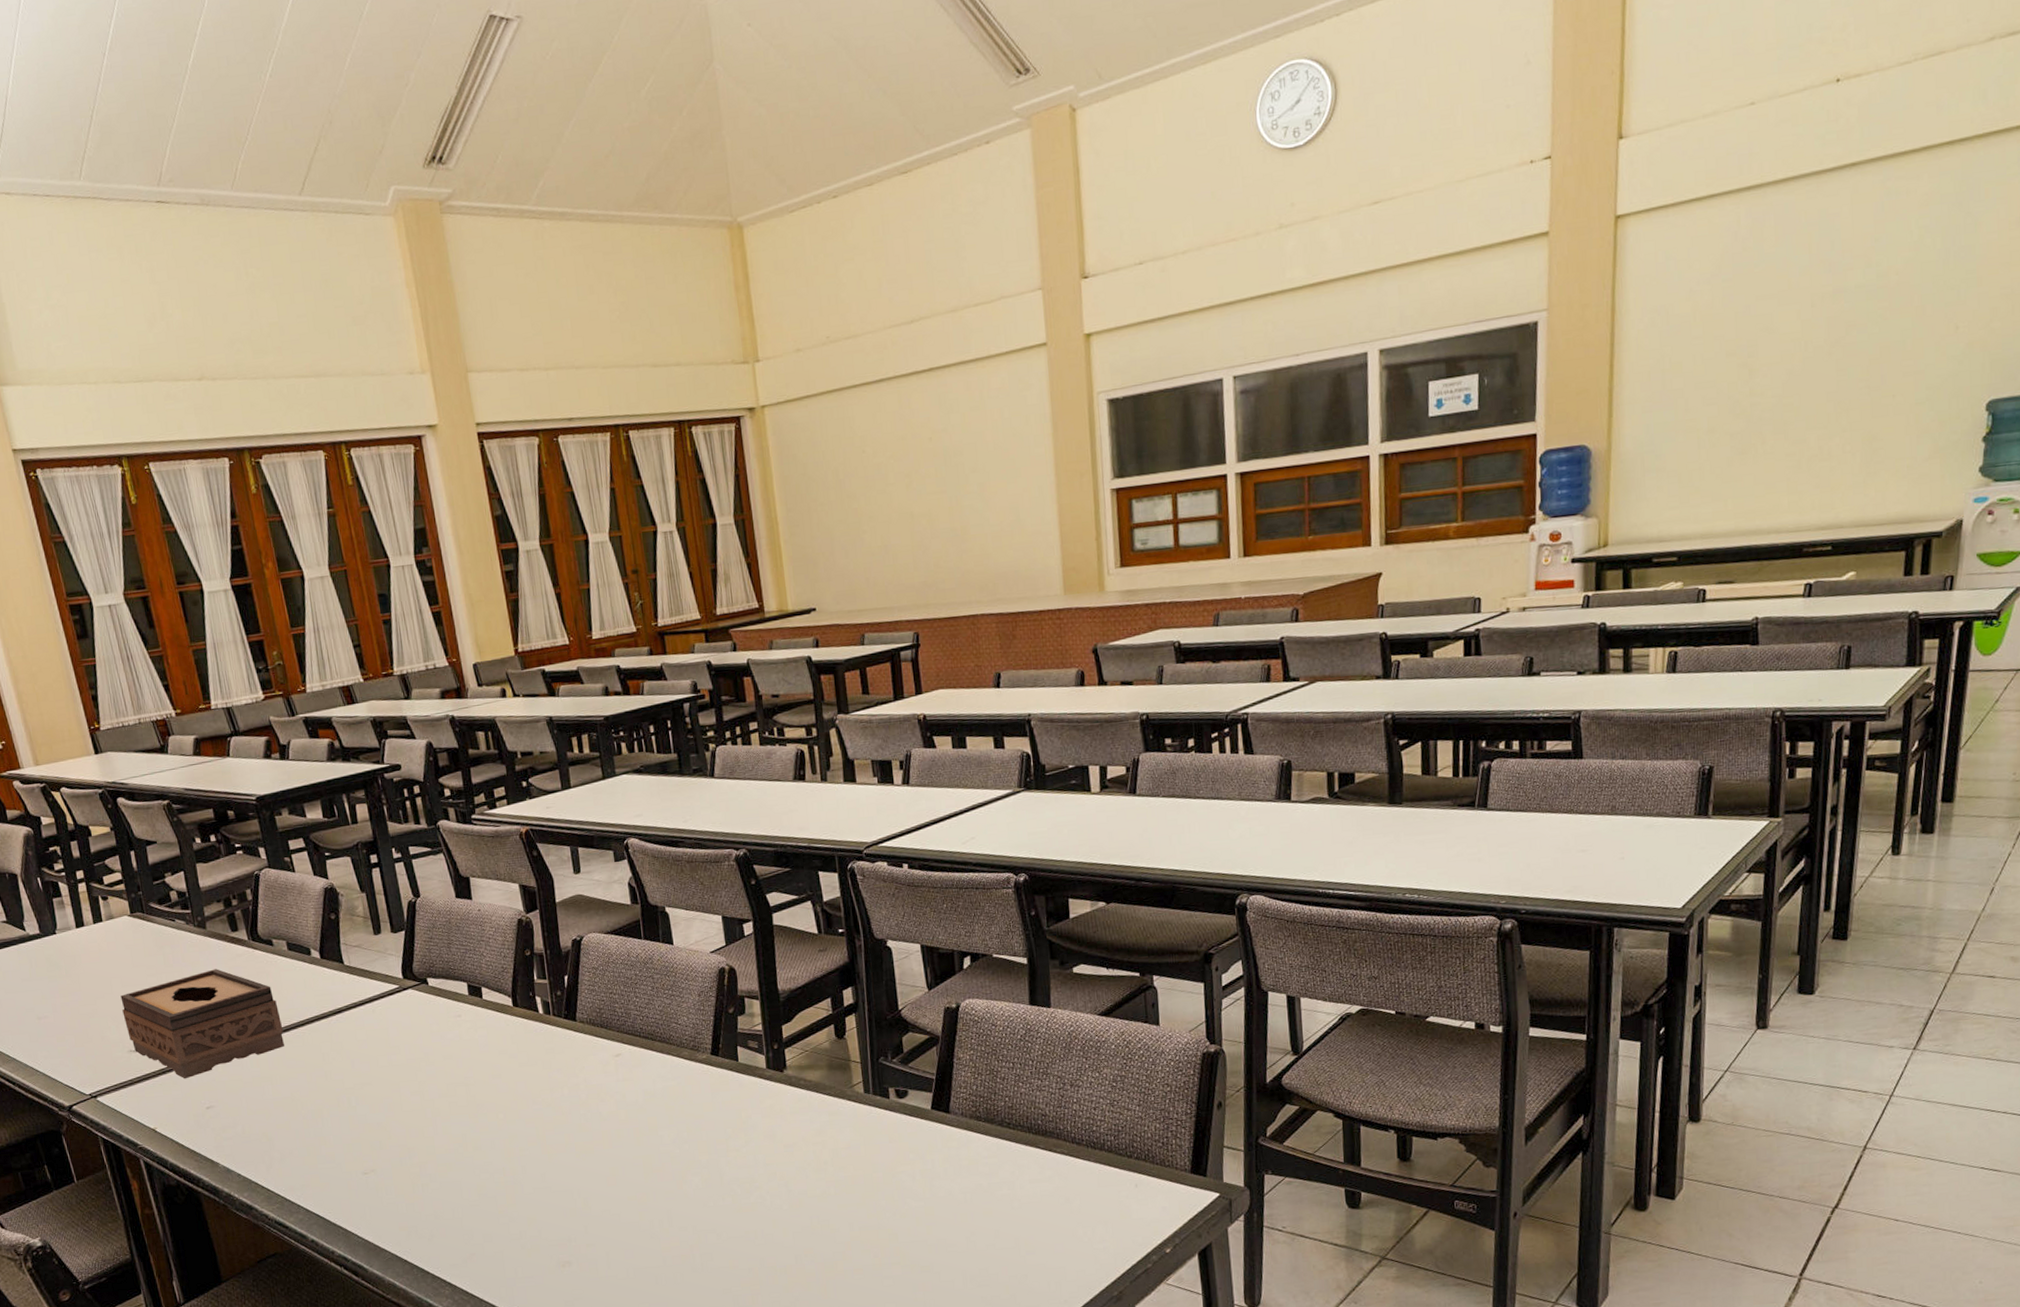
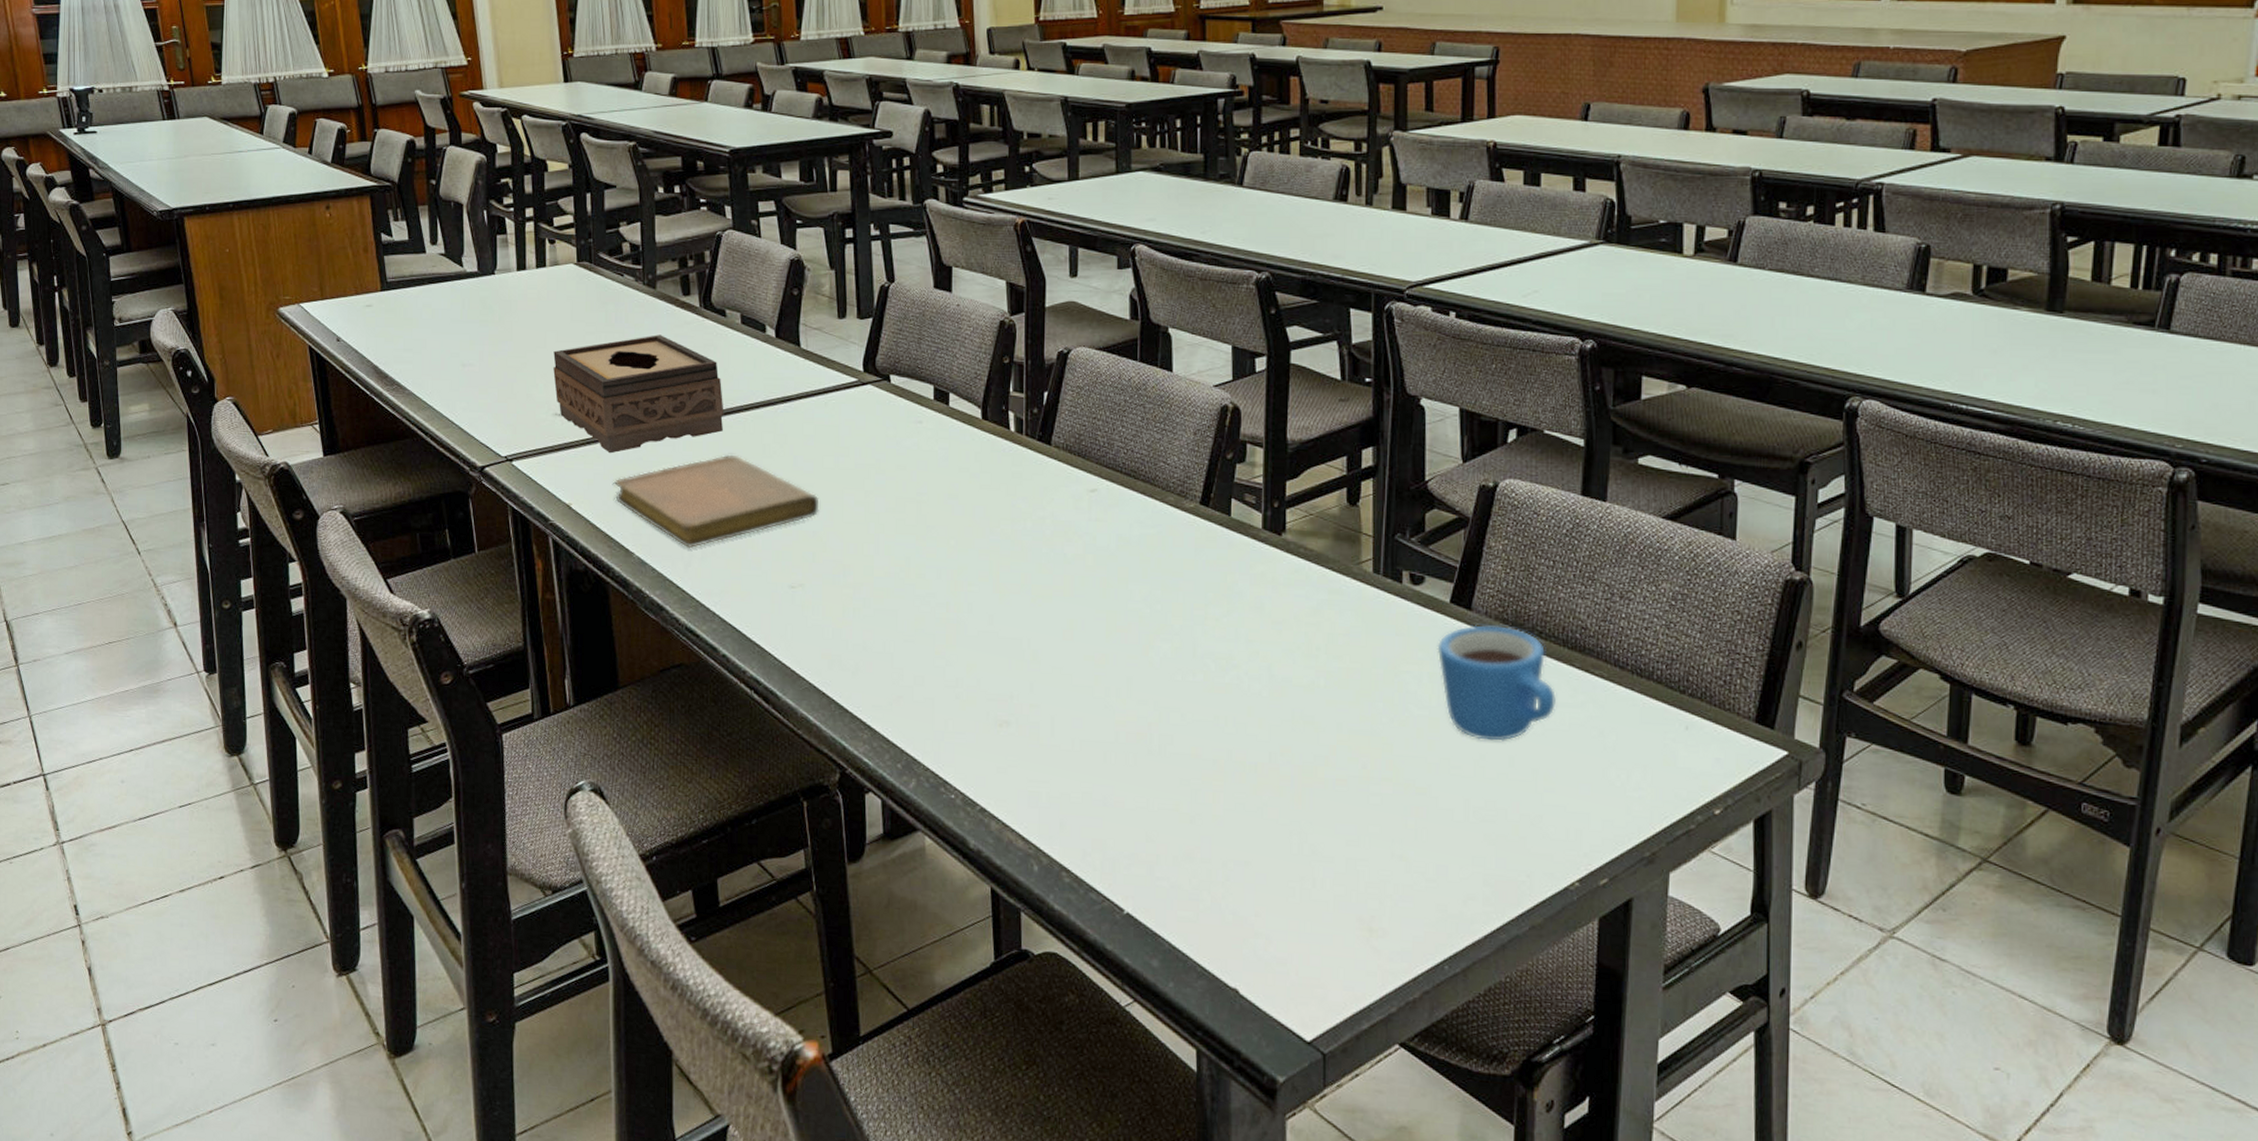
notebook: none [192,1066,380,1153] -> present [614,454,819,549]
mug: none [924,1122,1028,1220] -> present [1437,625,1556,741]

